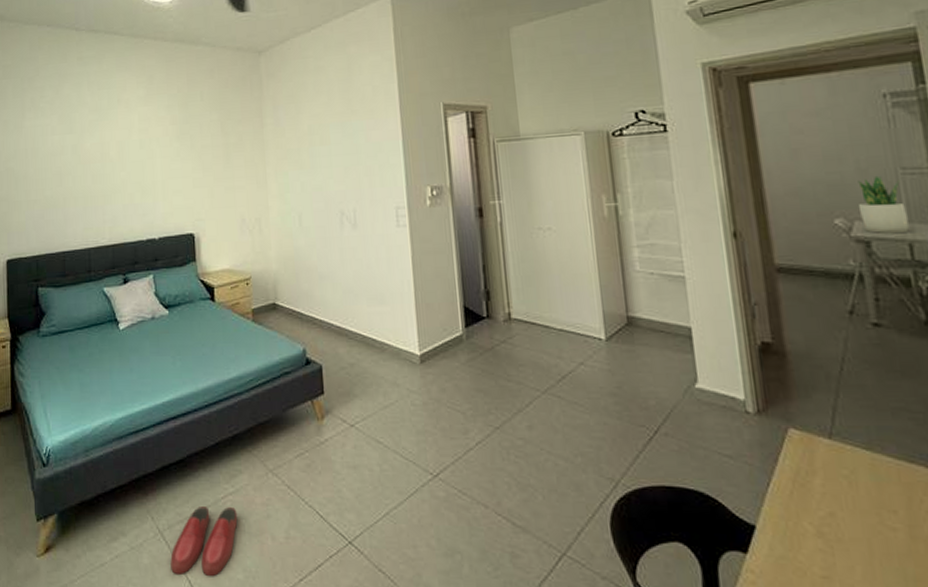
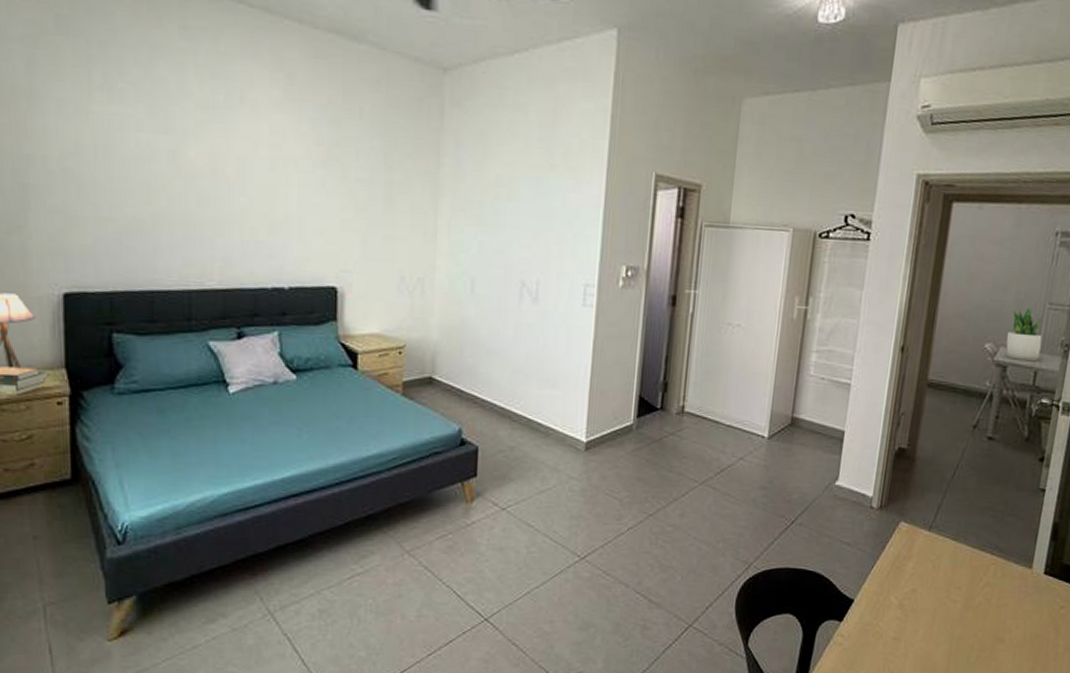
slippers: present [170,507,238,577] -> none [281,587,365,655]

